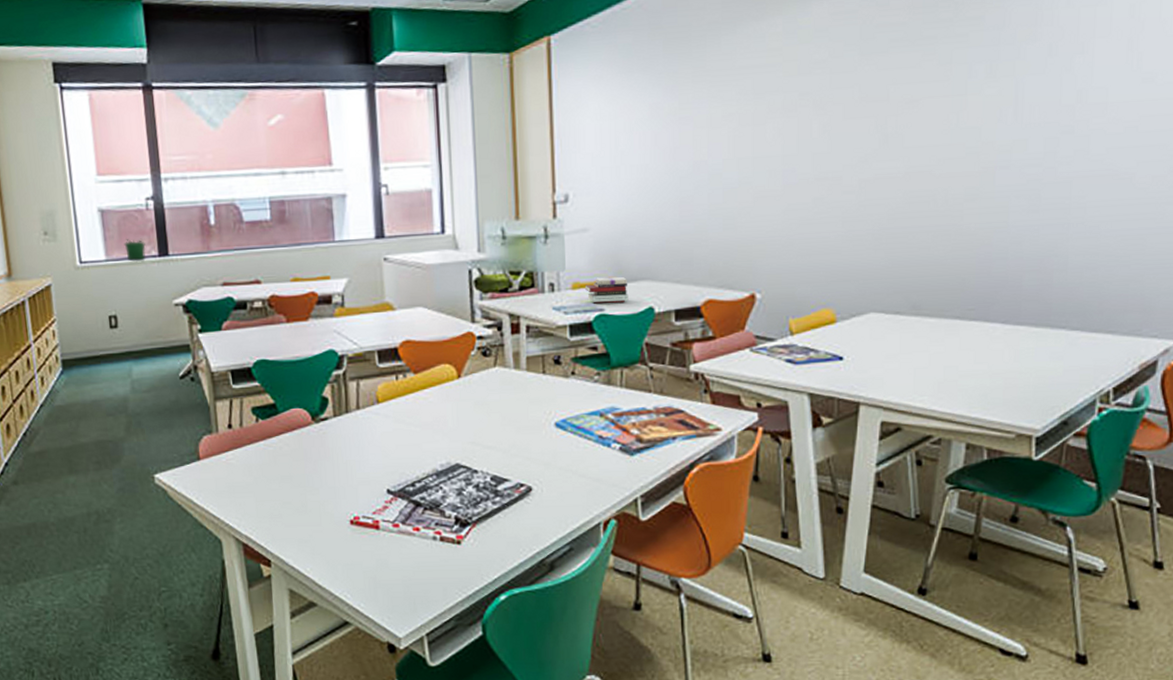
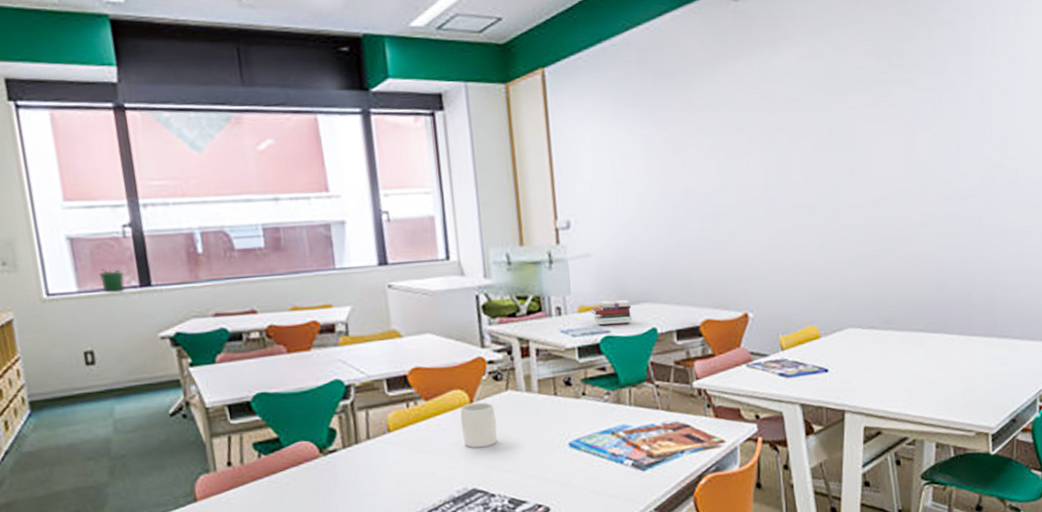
mug: none [448,377,483,424] -> present [460,402,497,448]

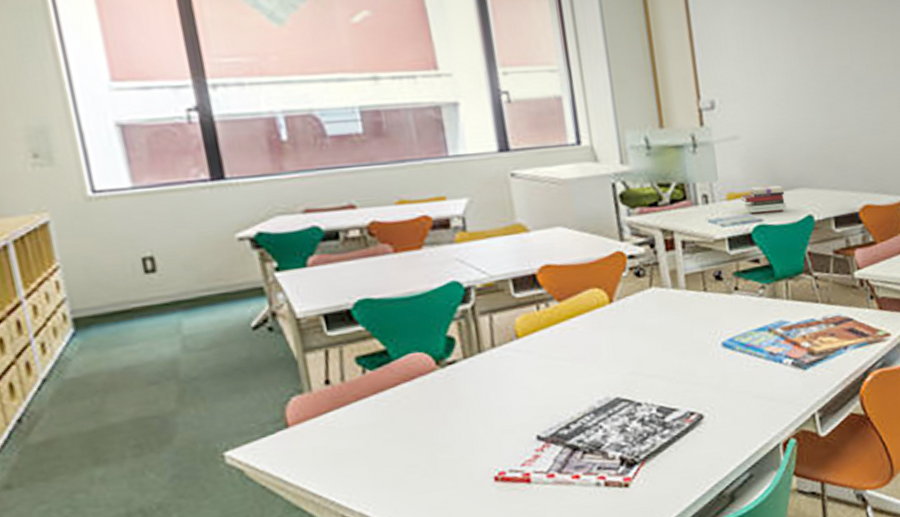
planter: present [98,268,125,294] -> none [158,159,192,189]
mug: present [460,402,497,448] -> none [599,301,642,353]

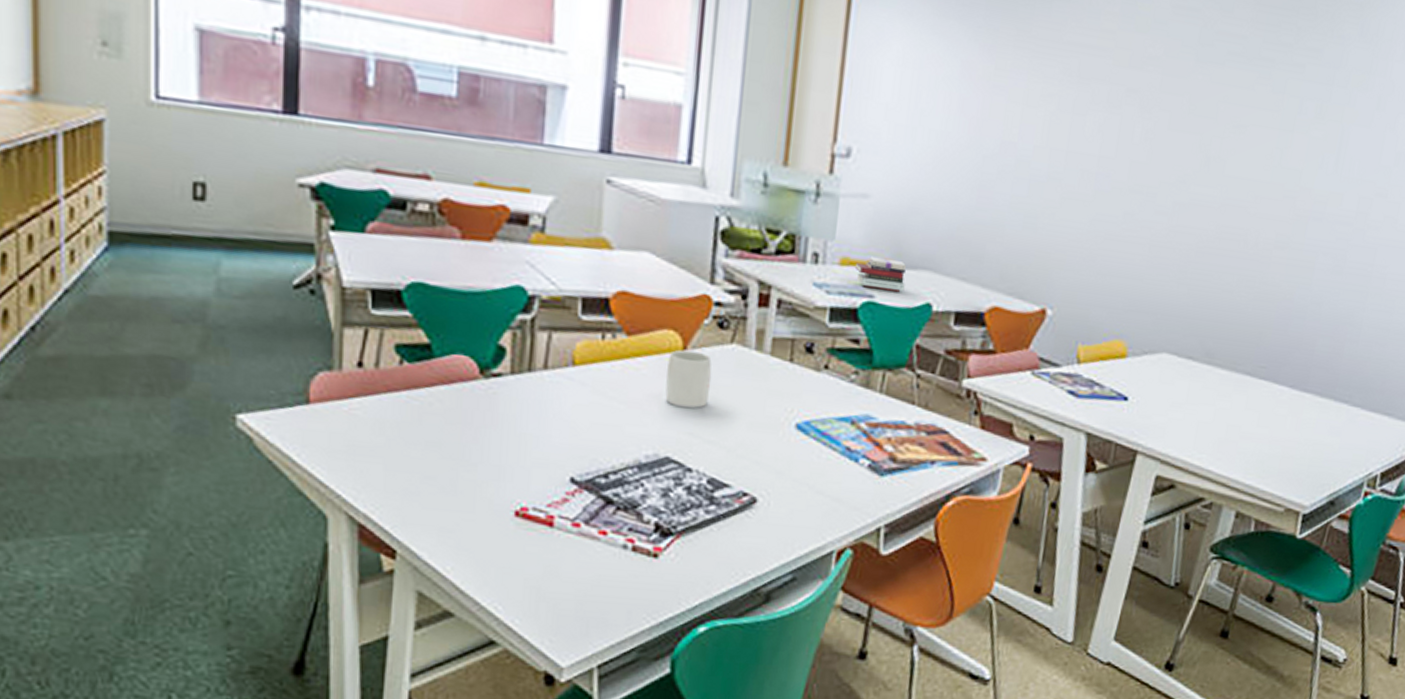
mug: none [599,301,642,353] -> present [665,350,712,409]

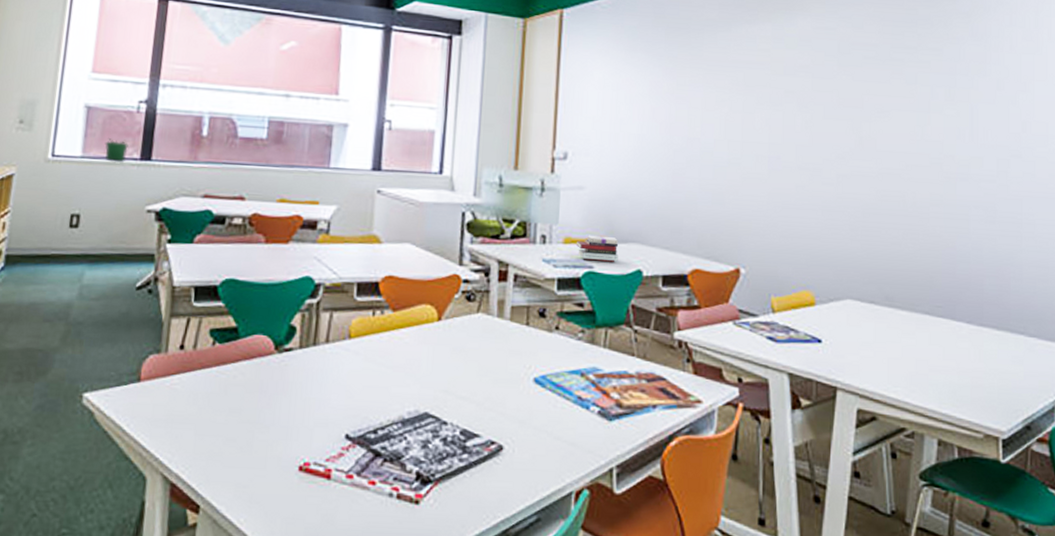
planter: none [230,79,264,117] -> present [105,138,129,164]
mug: present [665,350,712,409] -> none [424,320,462,370]

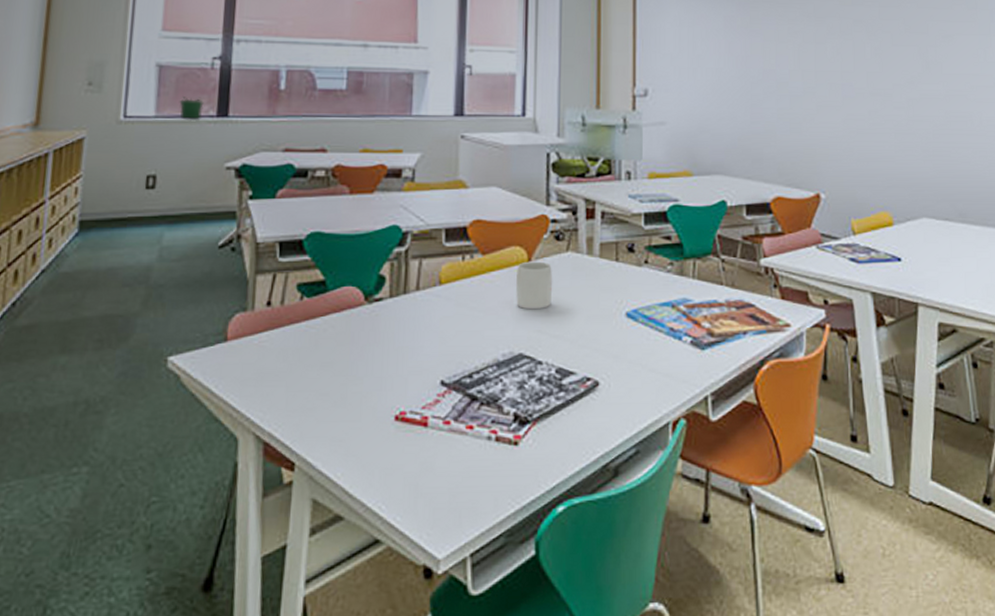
mug: none [424,320,462,370] -> present [516,261,553,310]
books: present [575,235,619,263] -> none [660,169,702,195]

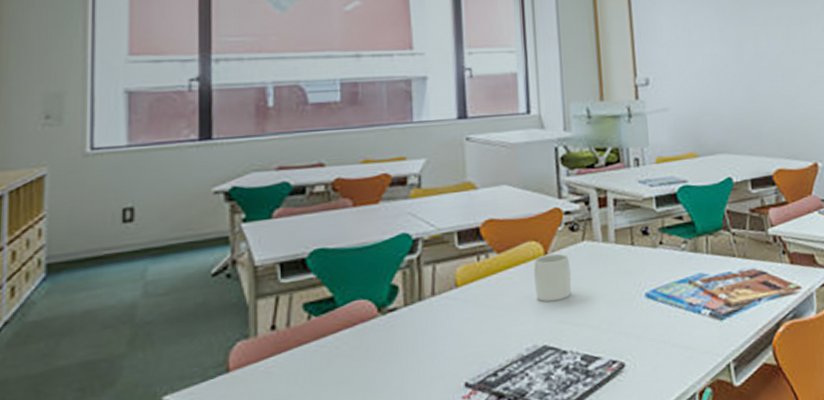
planter: present [179,97,204,122] -> none [154,121,183,148]

